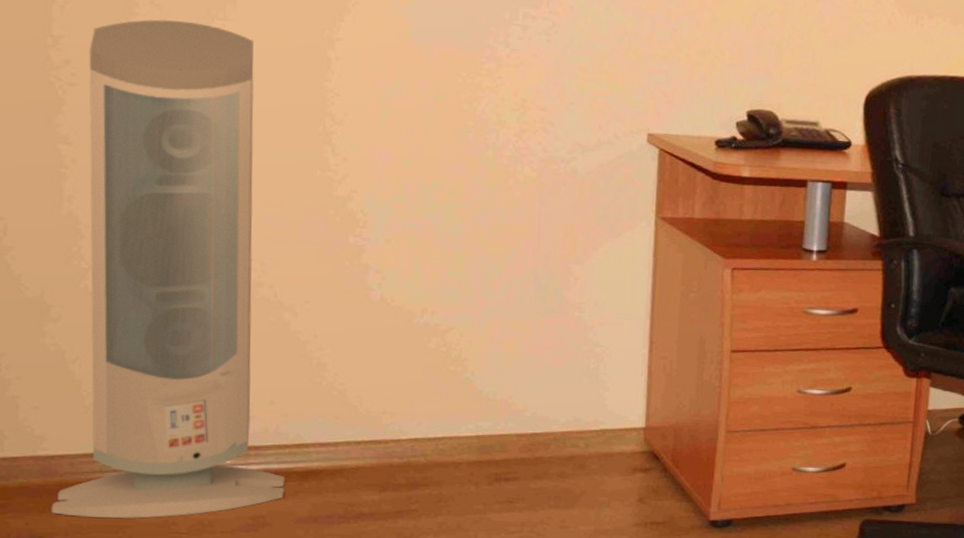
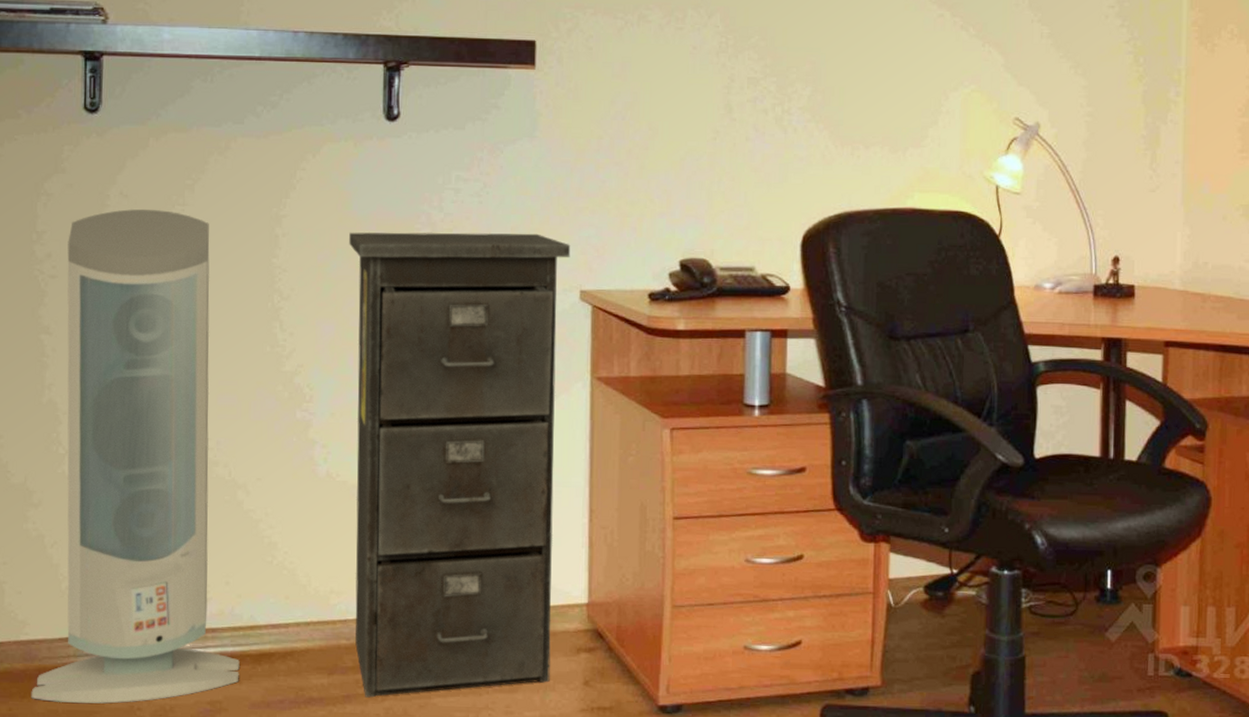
filing cabinet: none [408,61,640,513] -> present [349,232,571,698]

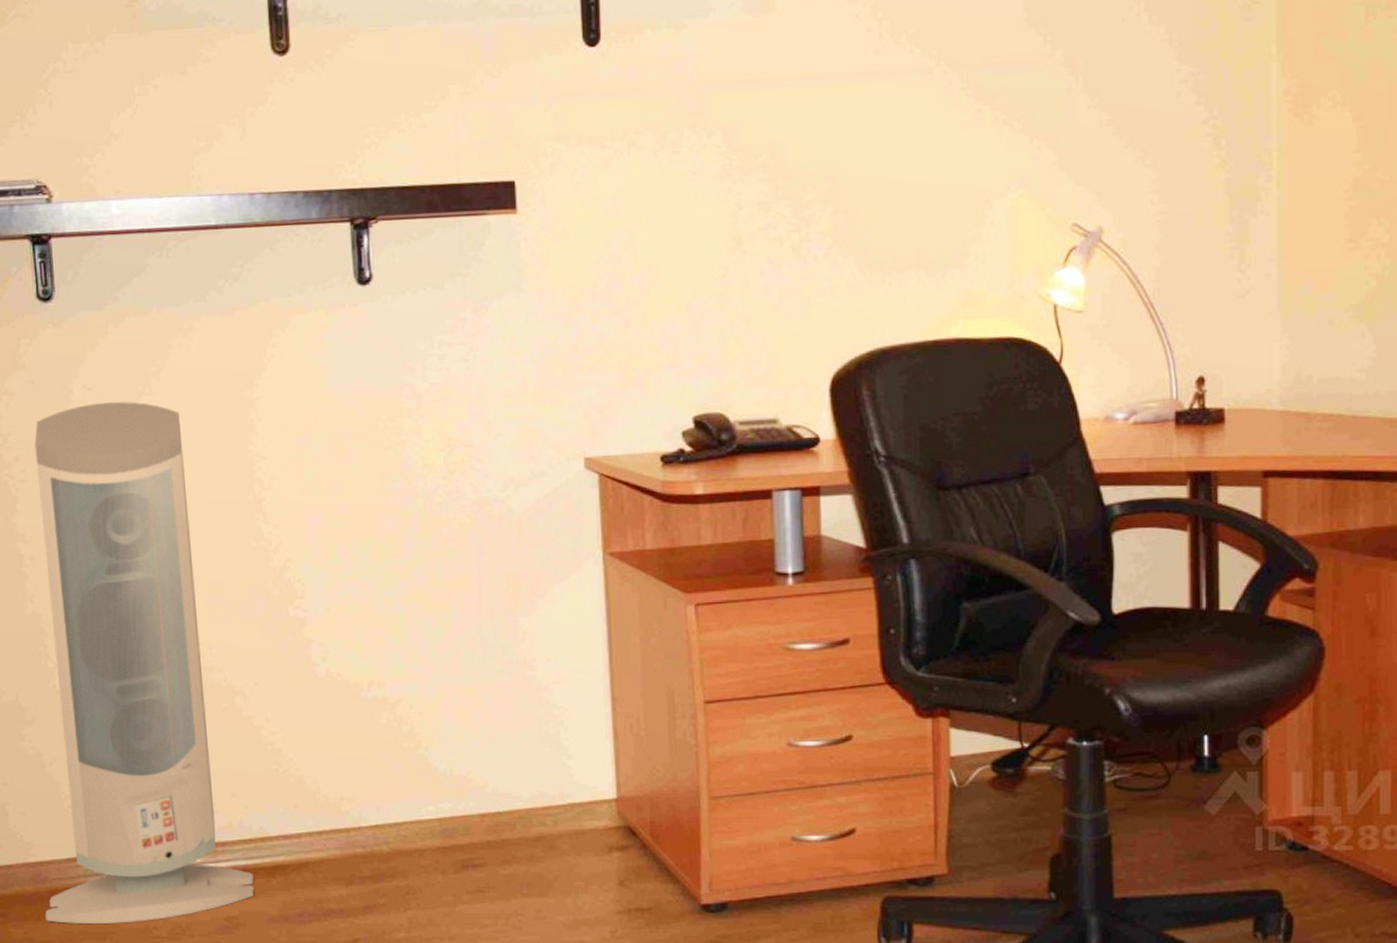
filing cabinet: present [349,232,571,698] -> none [328,398,581,907]

